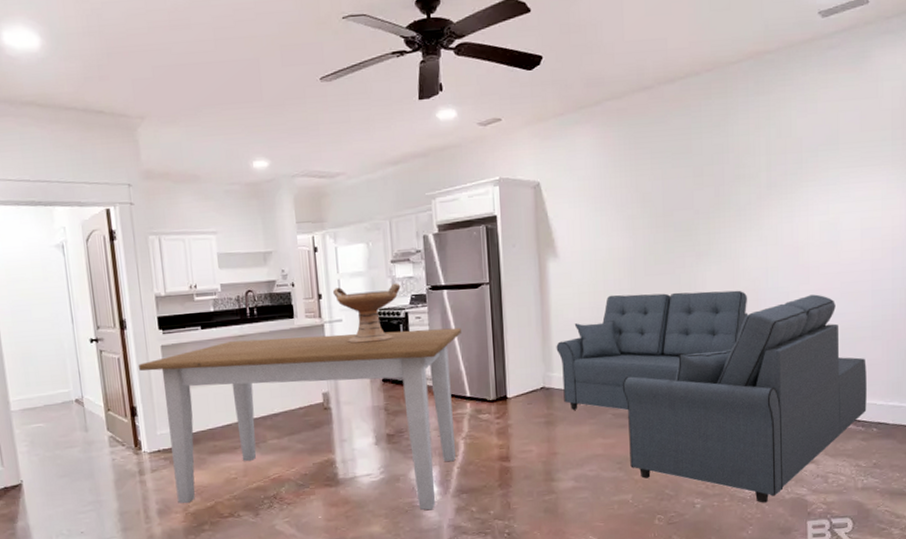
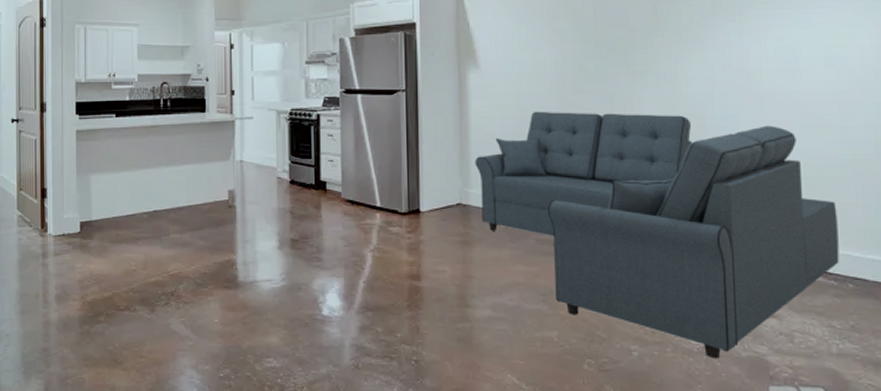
table: present [138,327,461,510] -> none [52,131,374,326]
decorative bowl: present [332,283,401,344] -> none [245,84,314,142]

